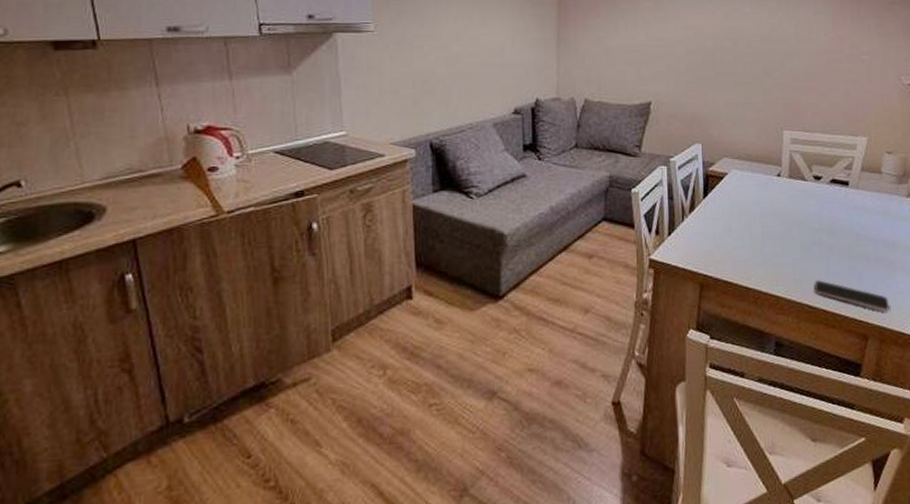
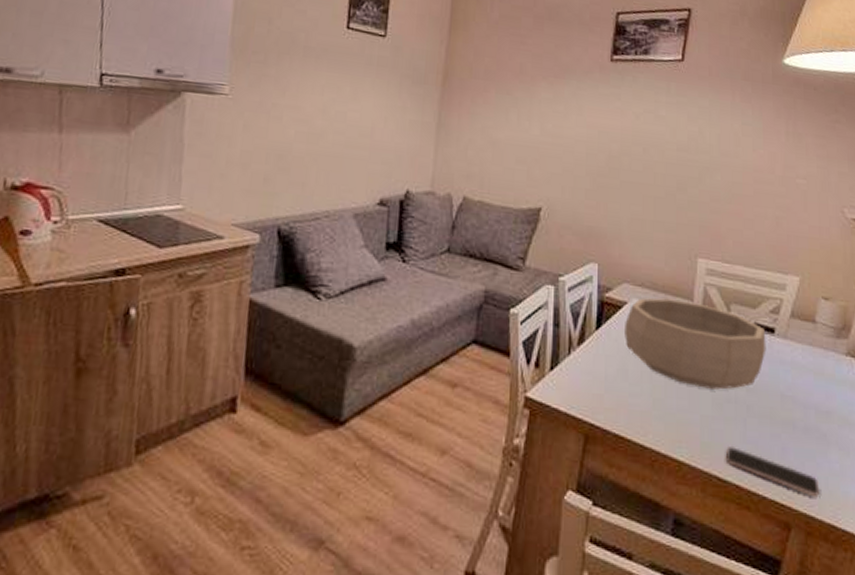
decorative bowl: none [727,166,843,236] -> present [625,298,767,390]

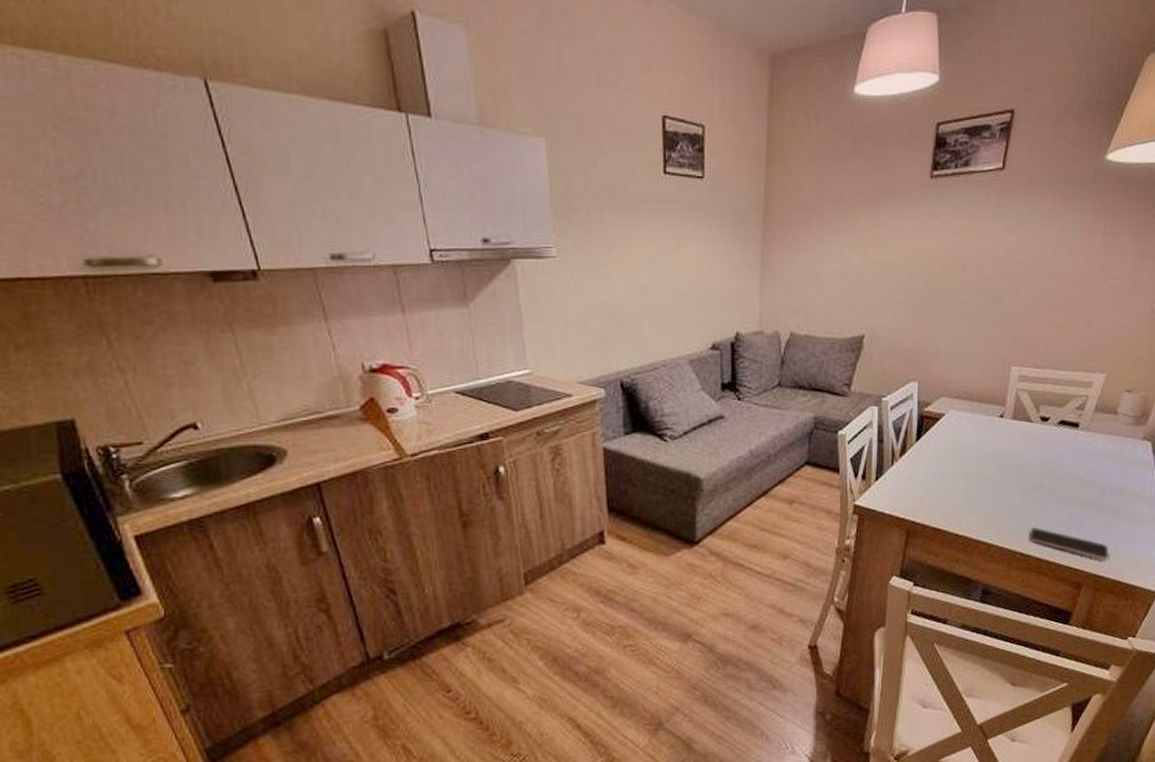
decorative bowl: present [625,298,767,390] -> none [942,407,1071,482]

